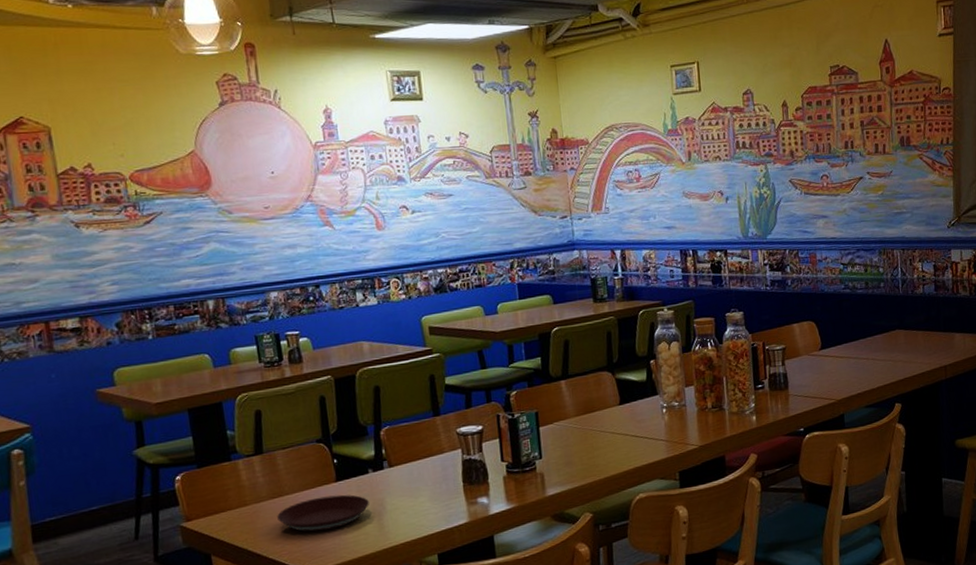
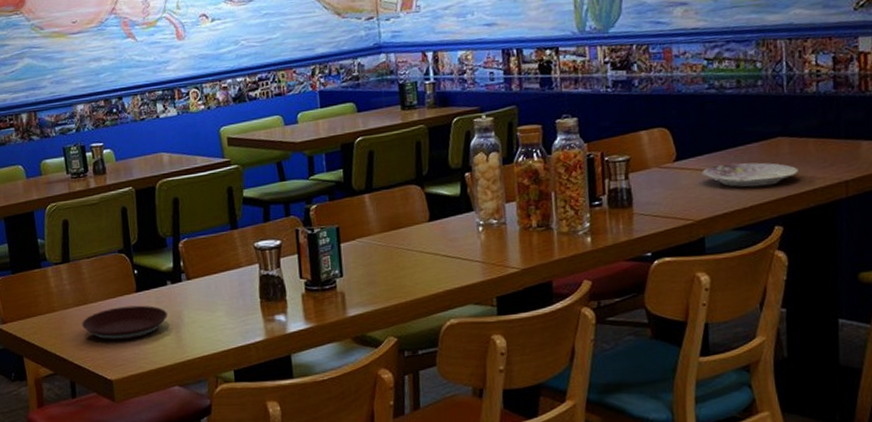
plate: none [841,350,912,372] -> present [701,162,800,188]

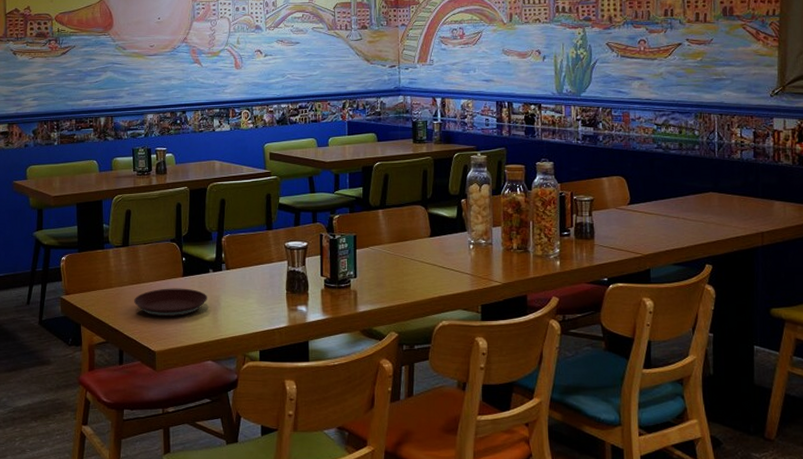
plate: present [701,162,800,188] -> none [649,210,726,231]

